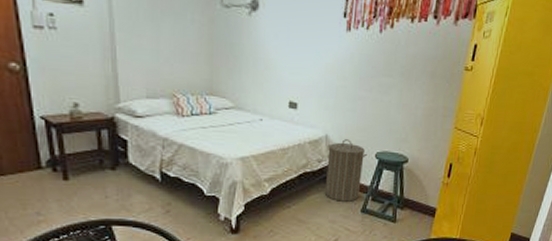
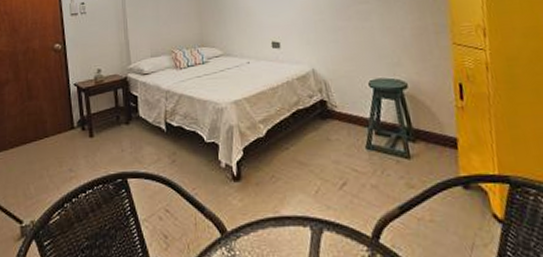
laundry hamper: present [324,139,367,202] -> none [315,71,360,139]

